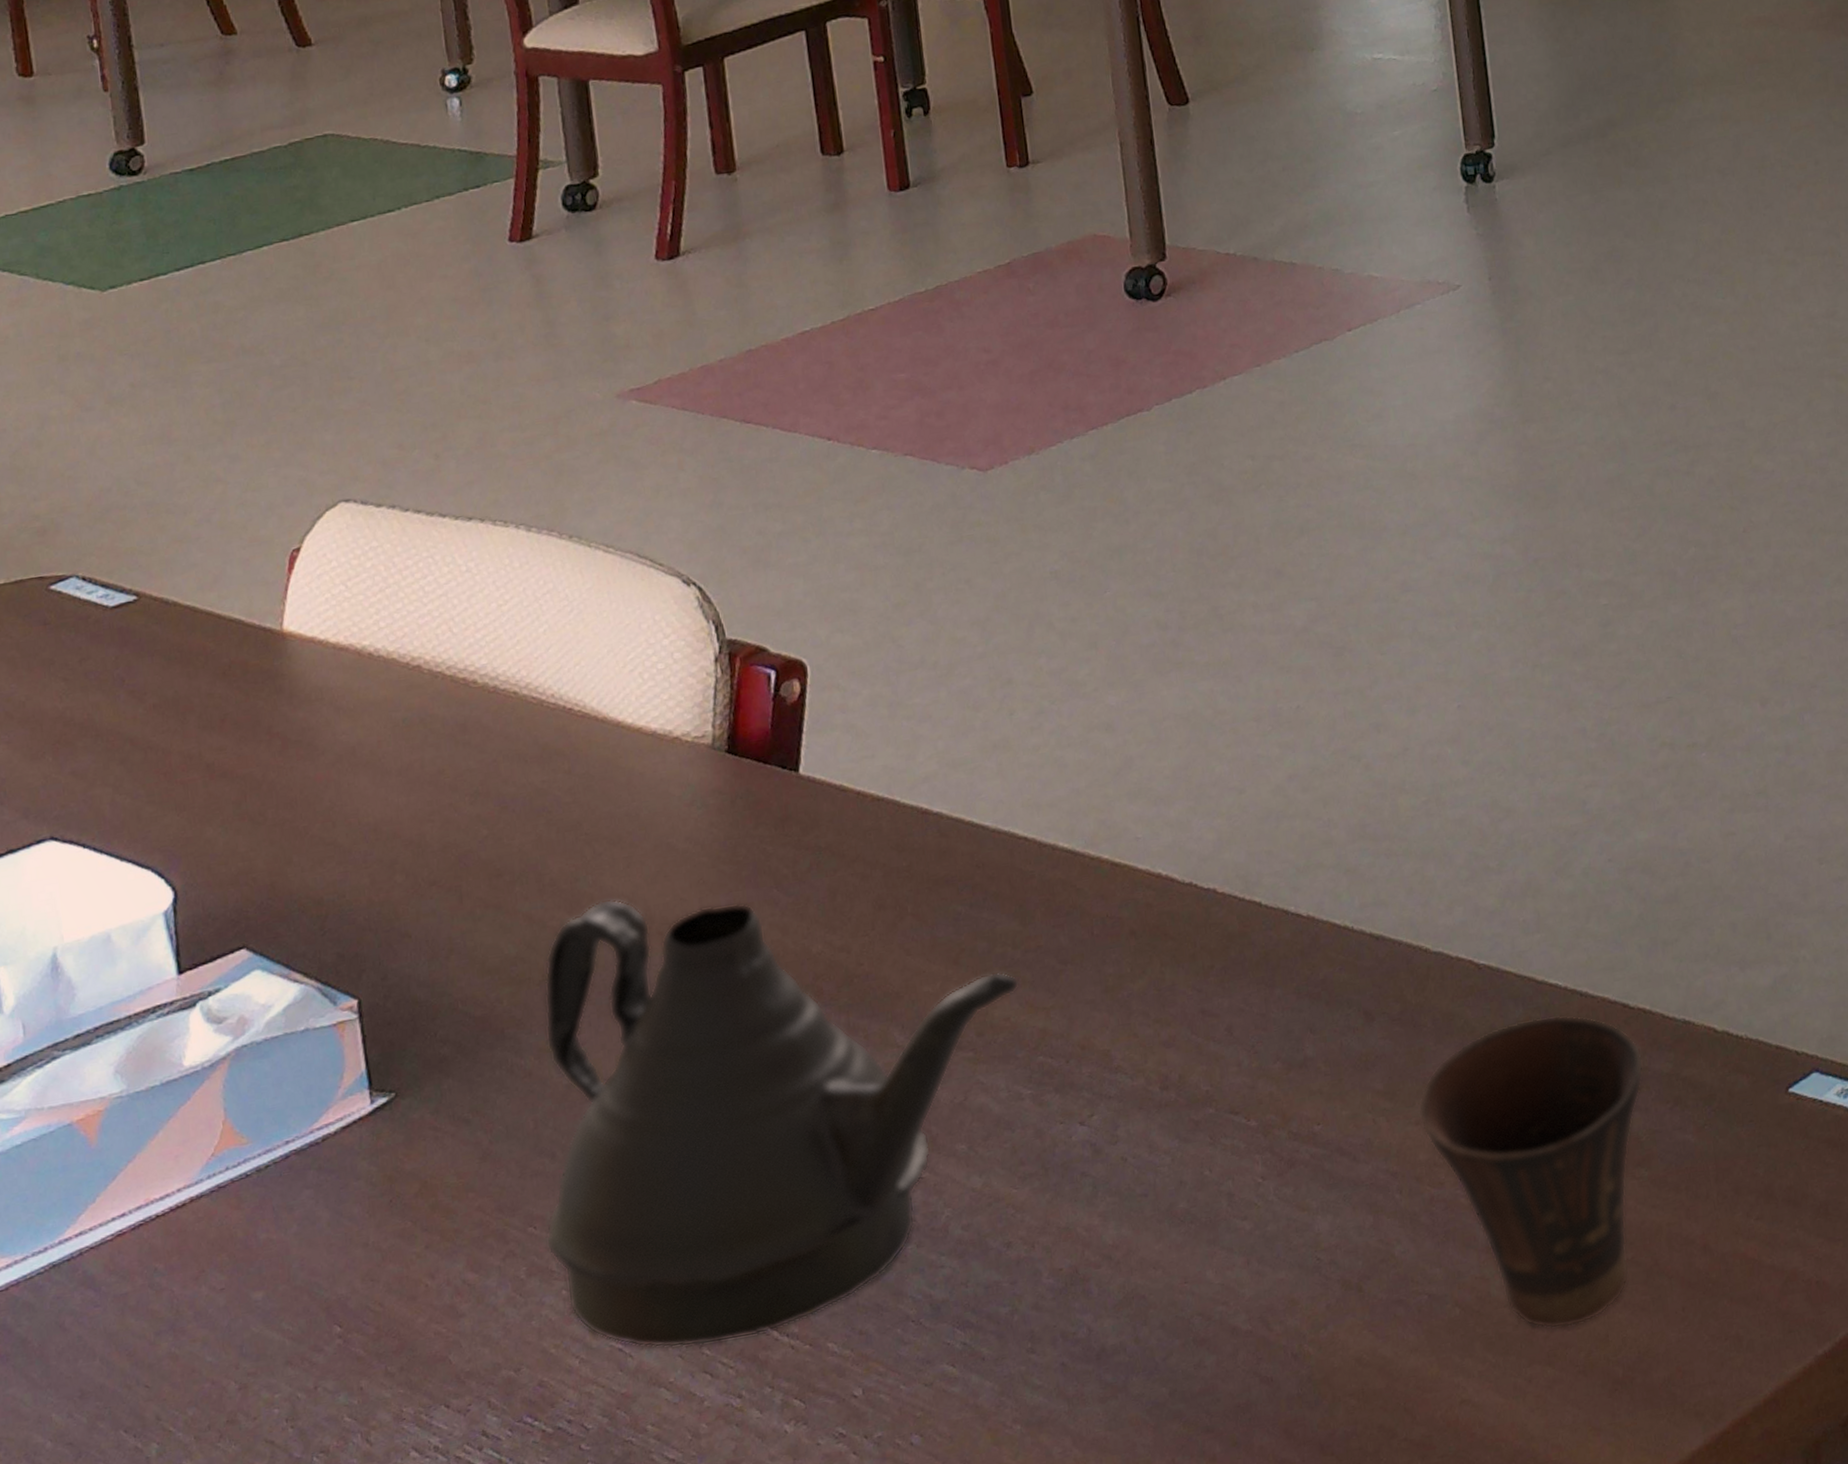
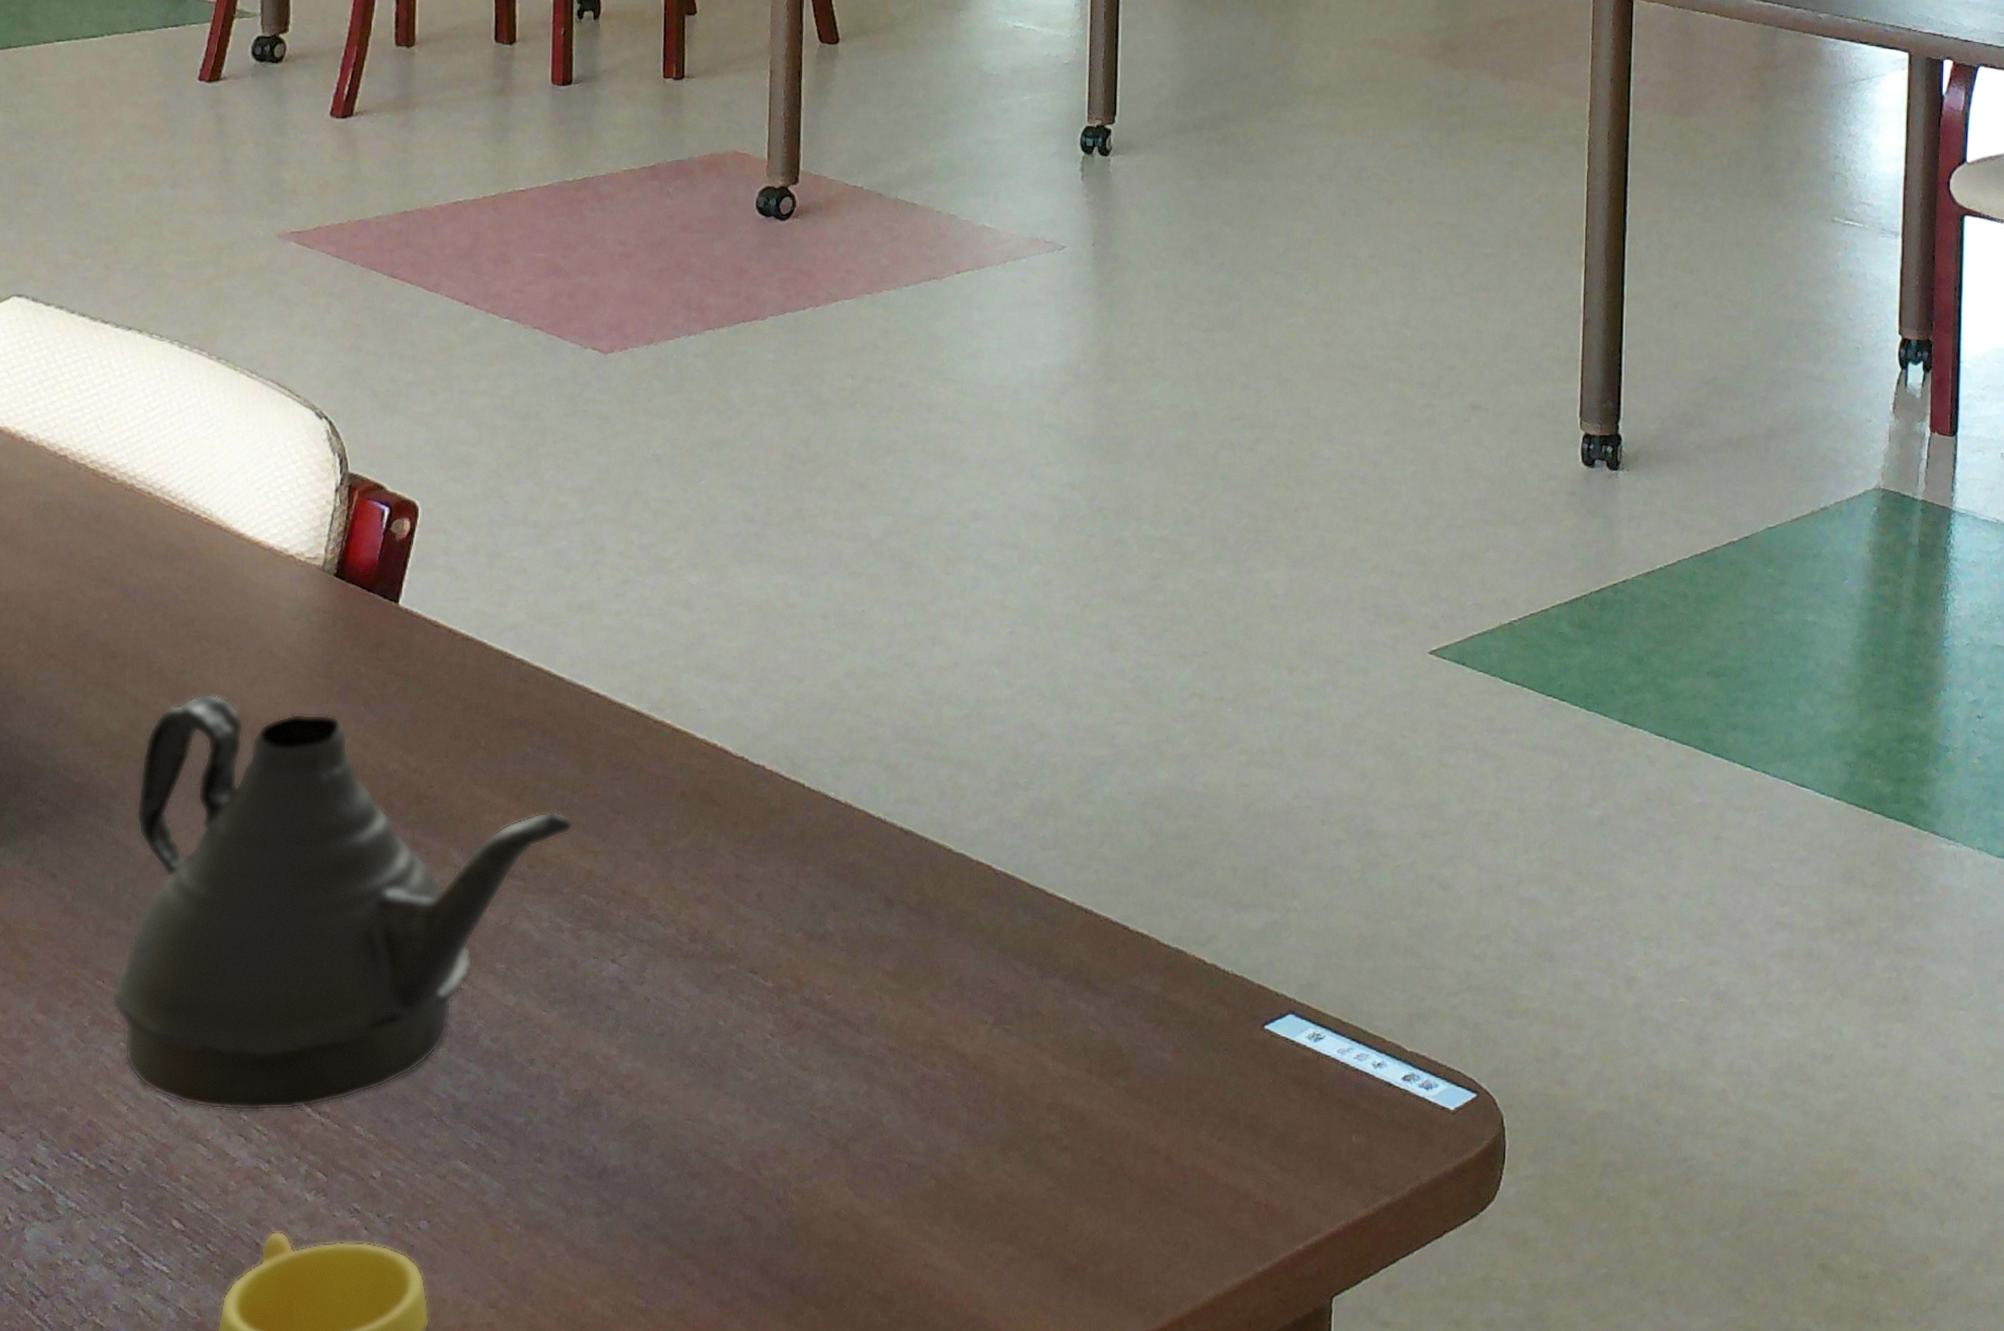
cup: present [1418,1014,1644,1330] -> none [922,926,1135,1213]

